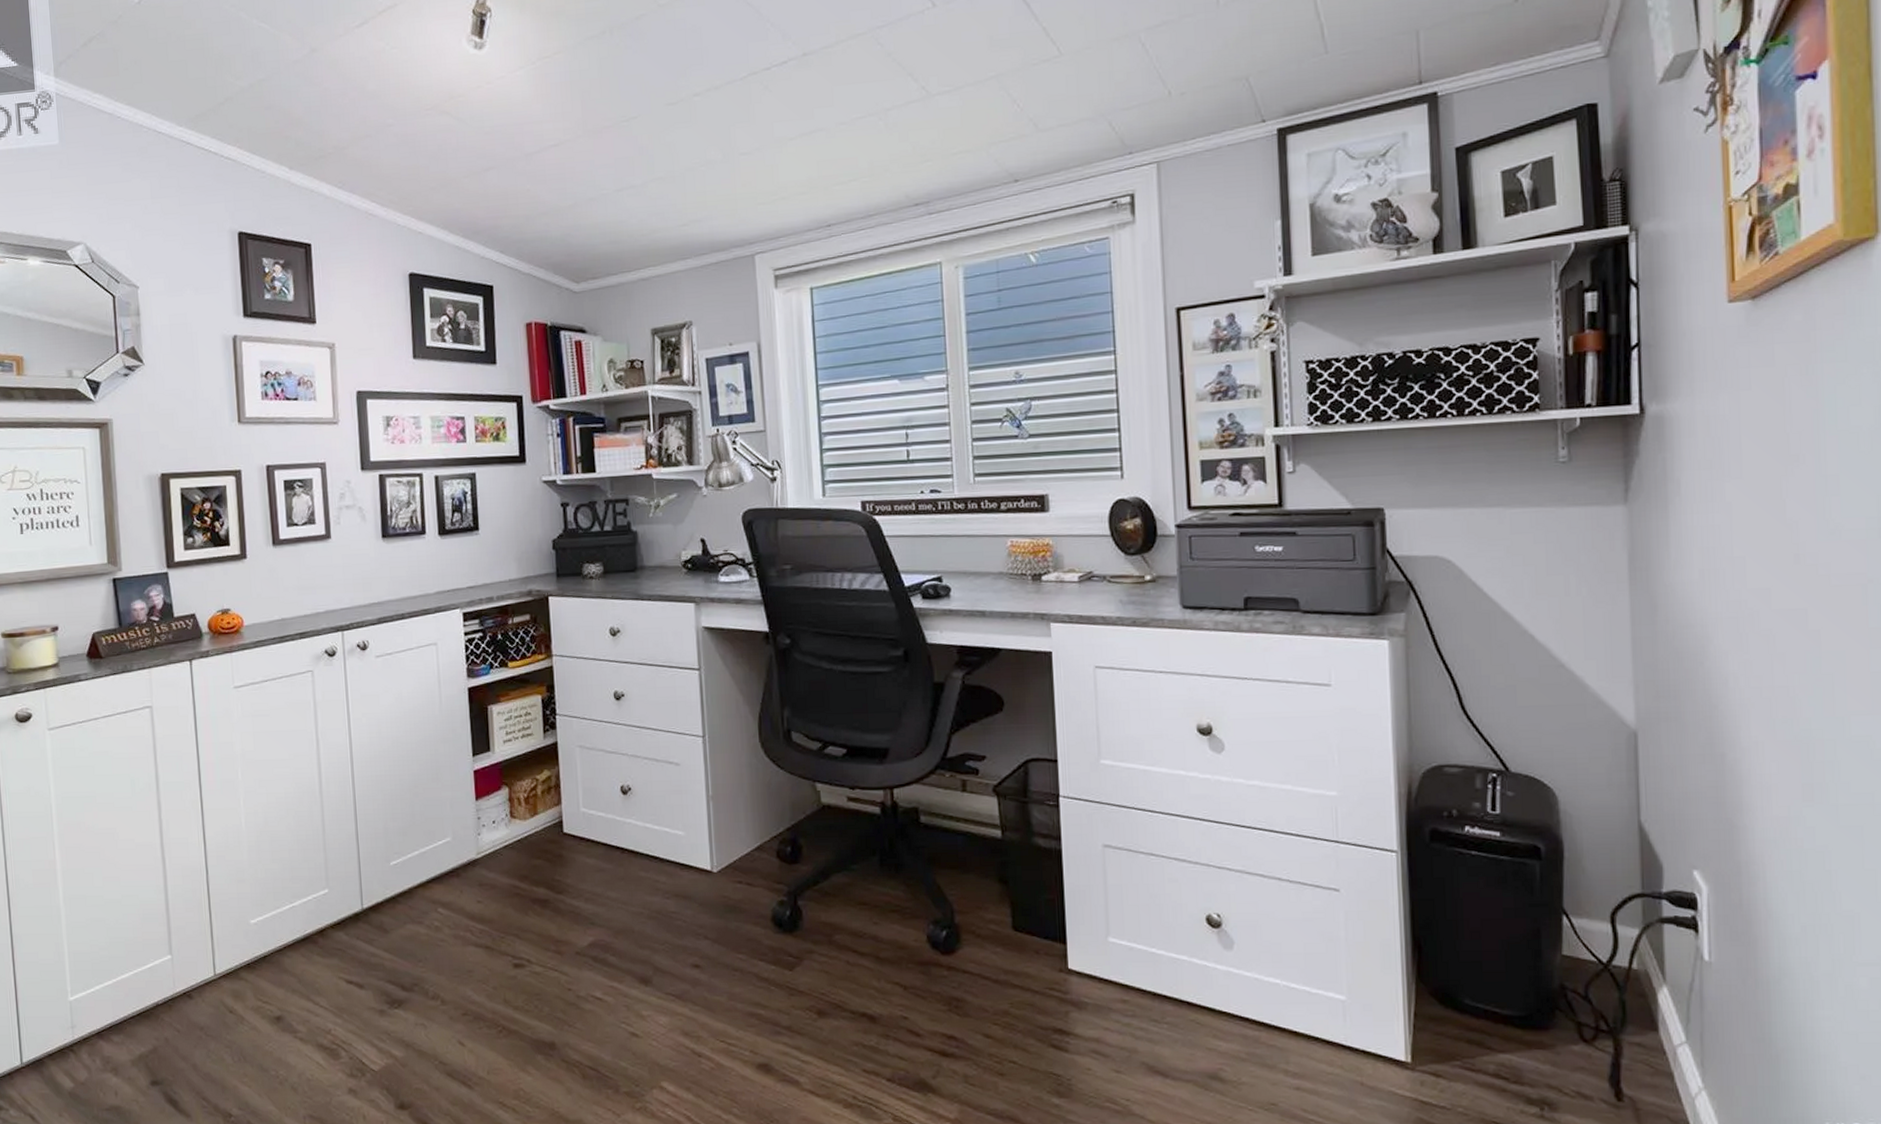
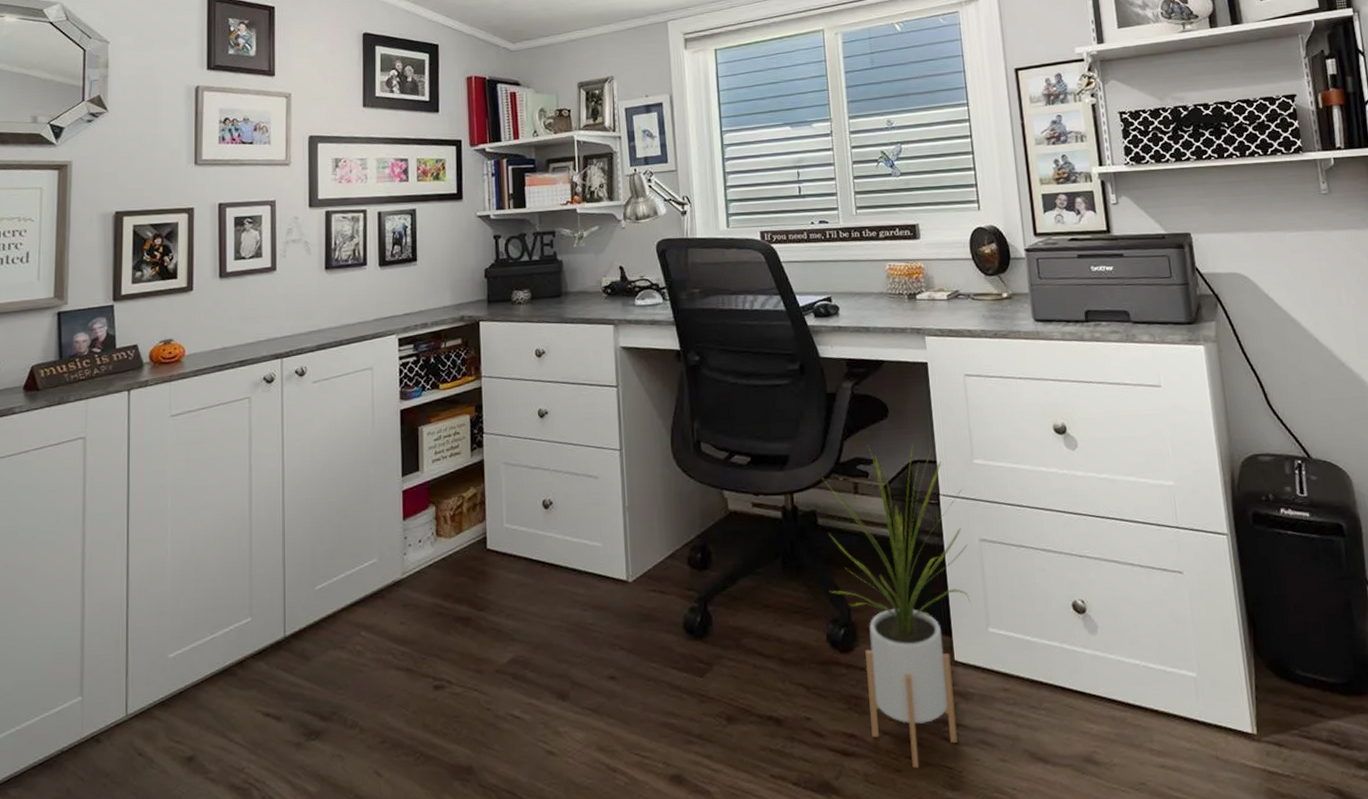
house plant: none [926,740,1089,1073] -> present [822,443,970,769]

